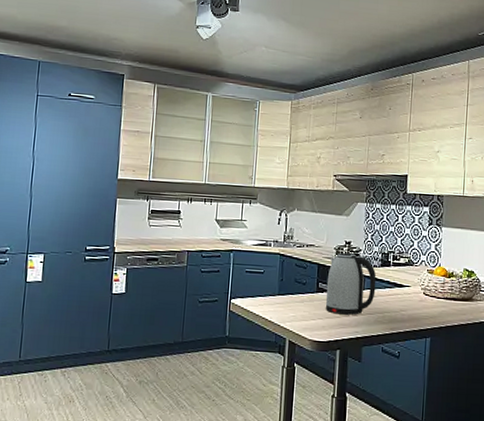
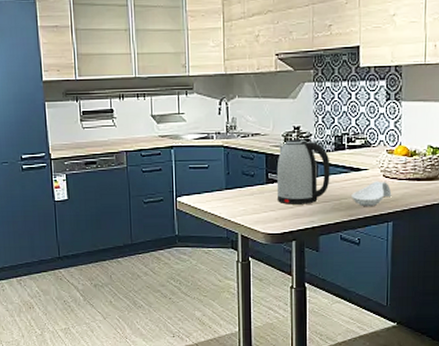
spoon rest: none [394,297,431,322] -> present [351,181,392,207]

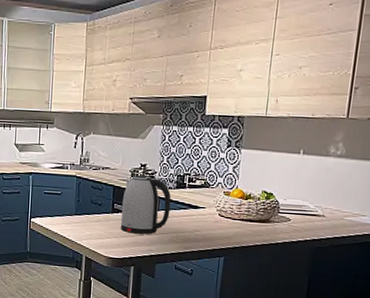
spoon rest: present [351,181,392,207] -> none [188,218,226,242]

